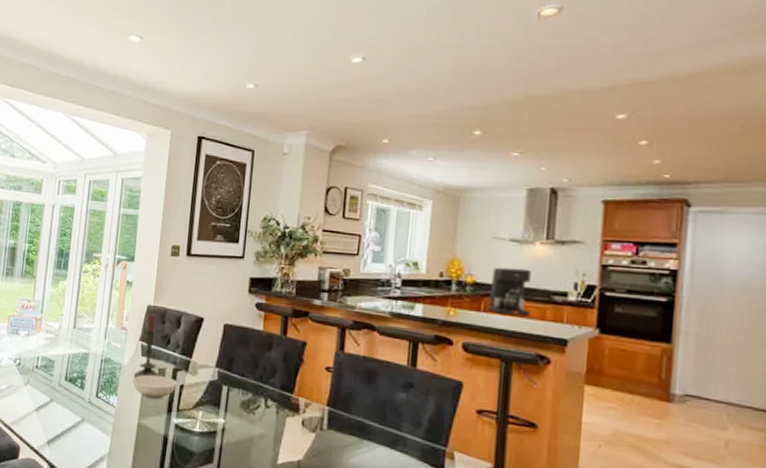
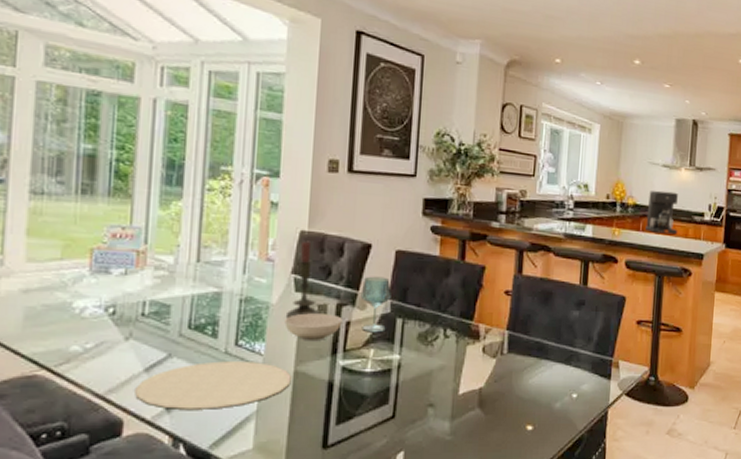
placemat: none [28,408,136,448] -> present [135,361,292,410]
wine glass: none [192,346,219,397] -> present [360,276,391,333]

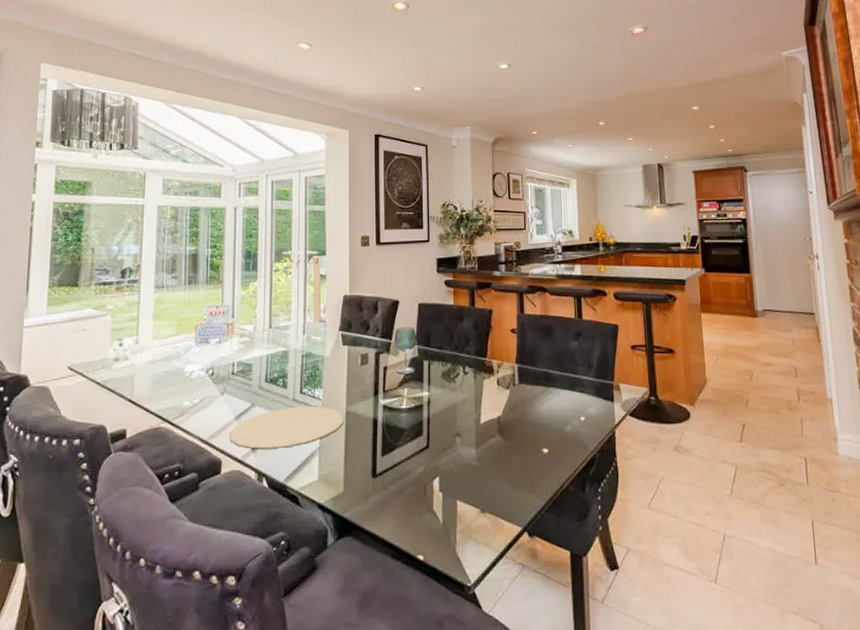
bowl: present [284,313,342,340] -> none [336,361,381,385]
candle: present [287,239,321,319] -> none [338,302,364,368]
coffee maker: present [645,190,678,236] -> none [627,228,658,267]

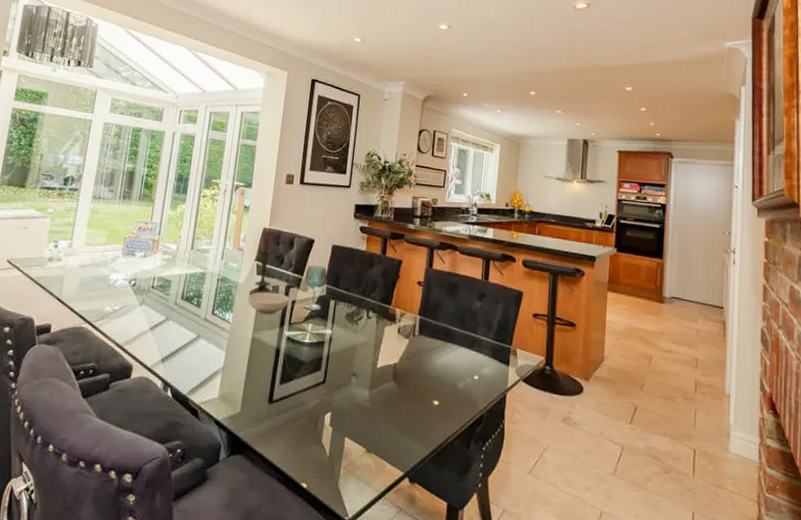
placemat: present [229,406,344,449] -> none [142,325,250,363]
bowl: none [336,361,381,385] -> present [247,292,290,314]
candle: none [338,302,364,368] -> present [249,234,274,296]

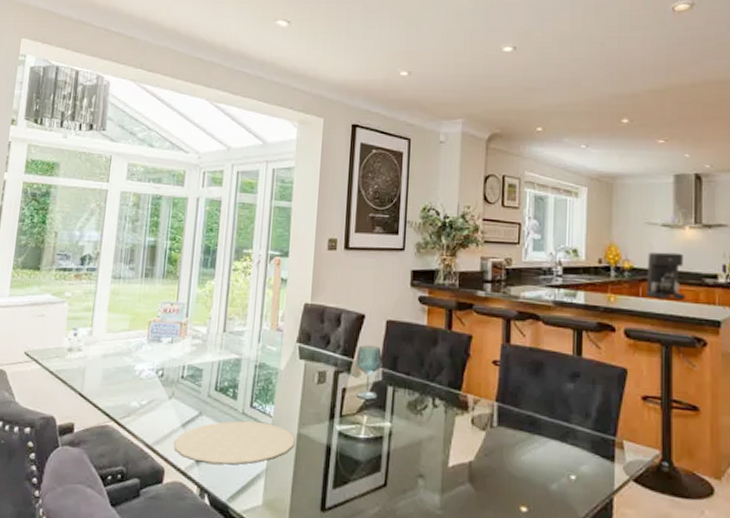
placemat: none [142,325,250,363] -> present [174,420,295,465]
bowl: present [247,292,290,314] -> none [290,379,339,405]
candle: present [249,234,274,296] -> none [292,311,321,384]
coffee maker: none [541,199,571,240] -> present [646,251,686,301]

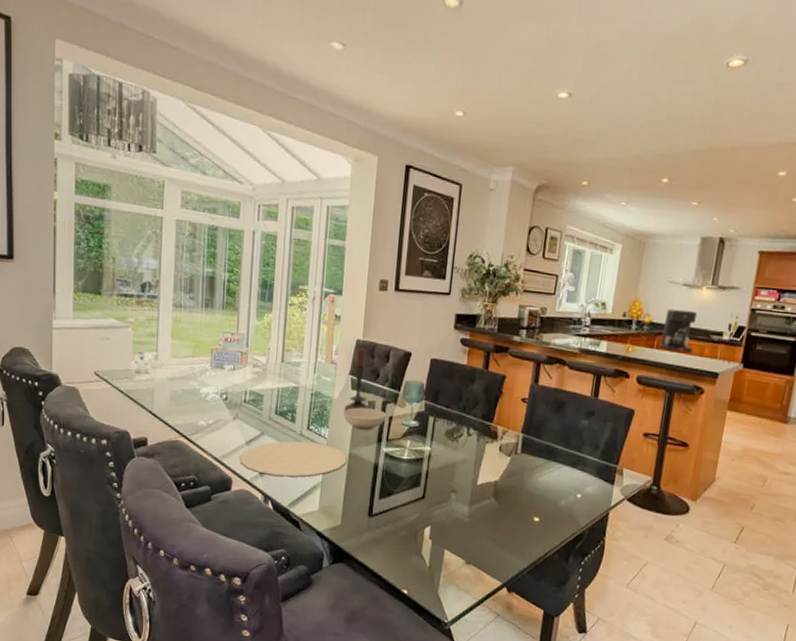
bowl: none [290,379,339,405] -> present [343,407,387,430]
candle: none [292,311,321,384] -> present [345,347,370,411]

